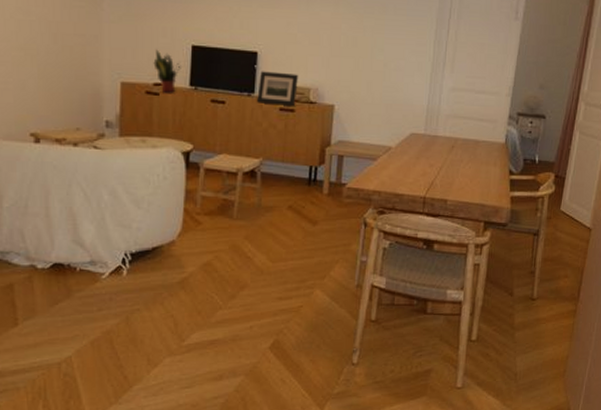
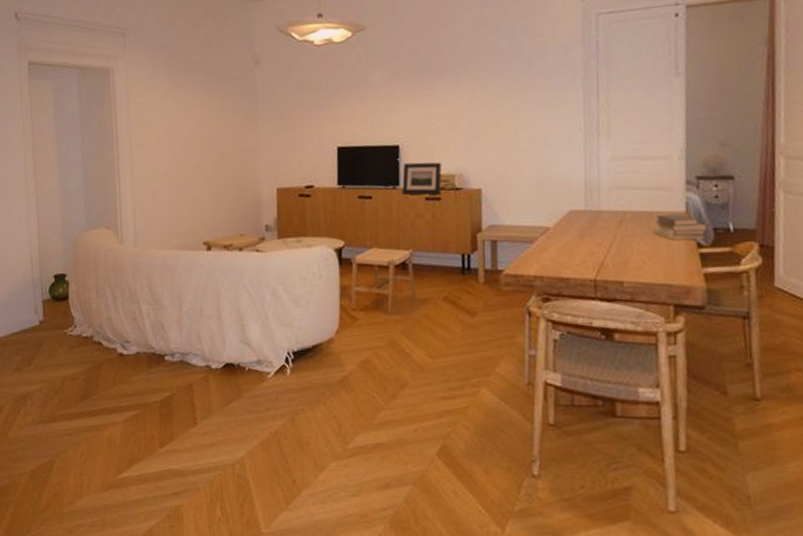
potted plant: present [153,49,181,93] -> none [304,155,329,194]
books: none [476,144,519,168] -> present [652,214,707,241]

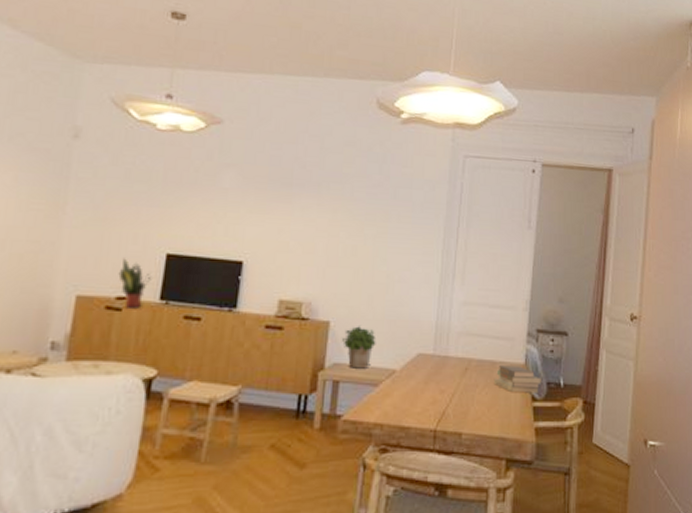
potted plant: none [304,155,329,194] -> present [118,258,152,308]
picture frame: present [402,162,442,195] -> none [239,283,289,324]
potted plant: none [495,190,527,229] -> present [343,326,376,369]

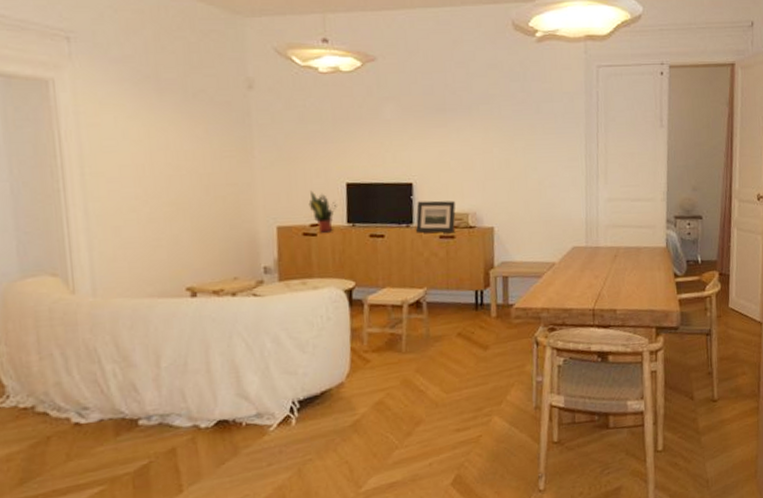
picture frame: none [239,283,289,324] -> present [416,200,456,234]
potted plant: present [343,326,376,369] -> none [507,229,536,265]
books: present [493,366,541,393] -> none [640,249,682,272]

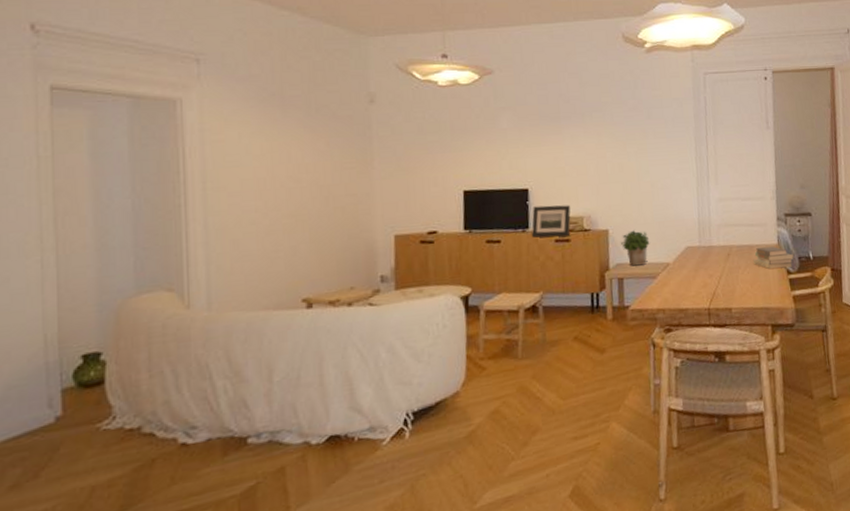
potted plant: present [308,191,337,233] -> none [426,199,455,240]
potted plant: none [507,229,536,265] -> present [621,230,650,266]
books: none [640,249,682,272] -> present [753,246,794,270]

